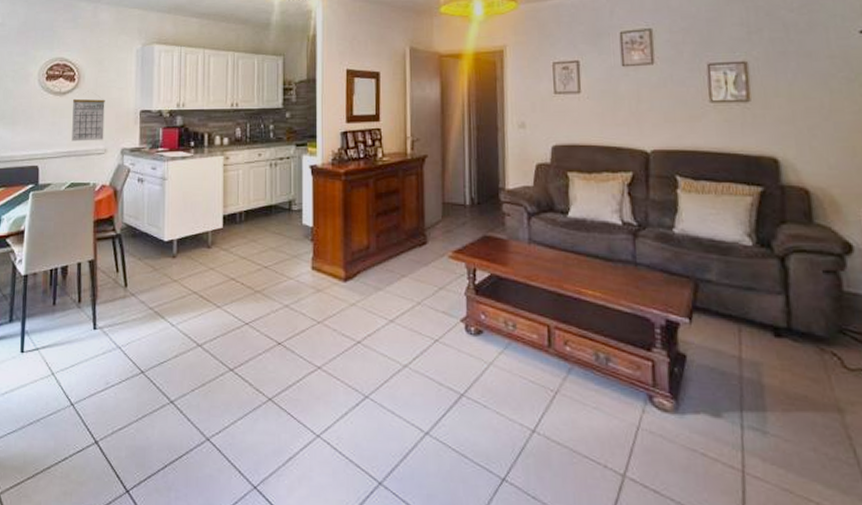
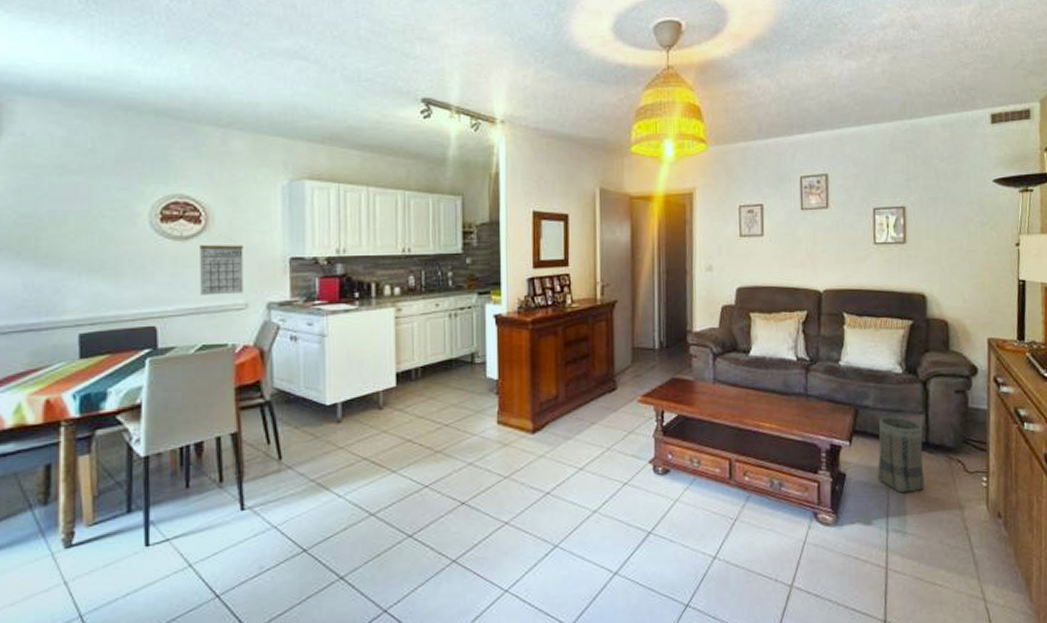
basket: none [725,294,789,385] -> present [877,416,925,493]

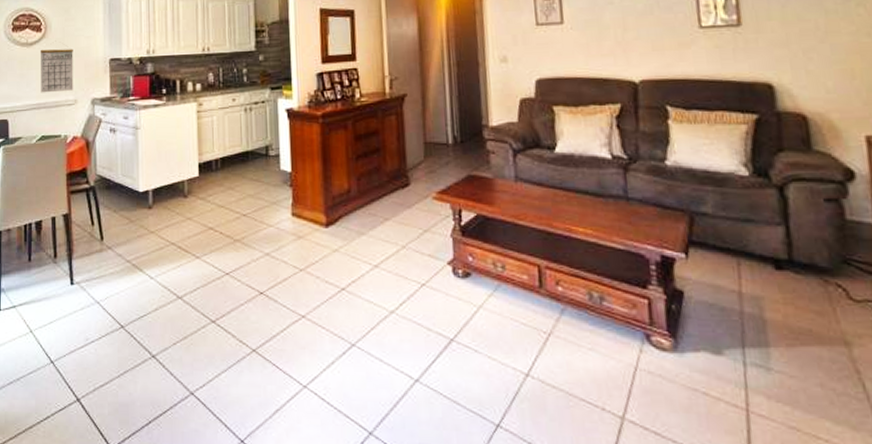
basket: present [877,416,925,493] -> none [722,226,792,320]

